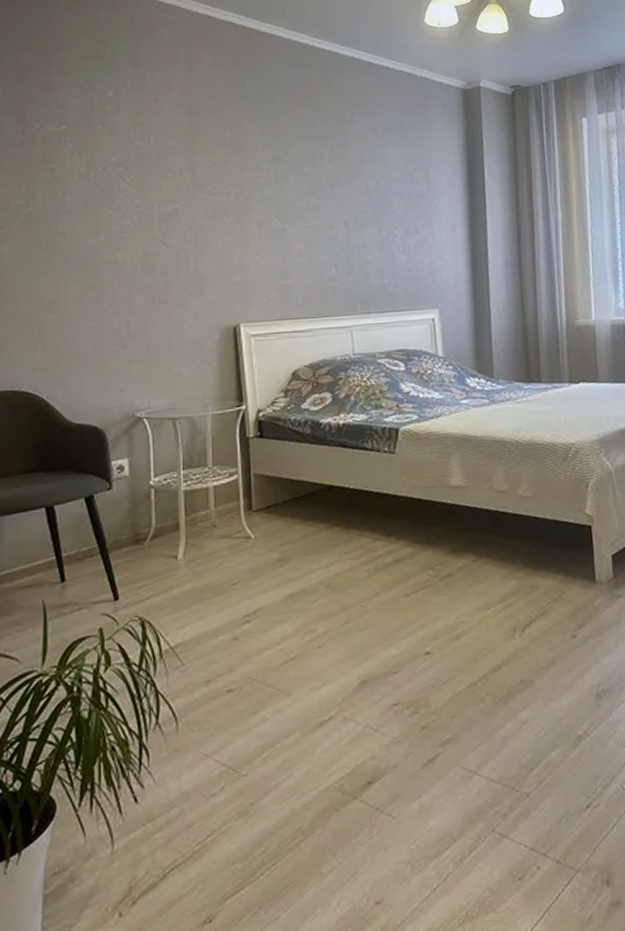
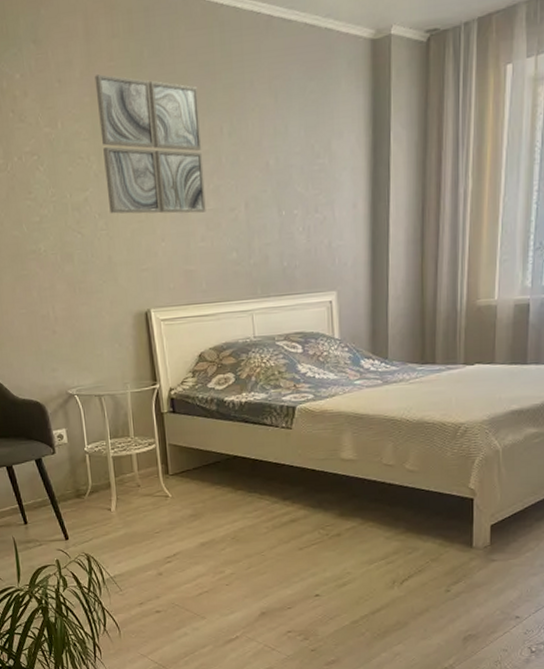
wall art: none [194,98,304,229] -> present [94,74,206,214]

